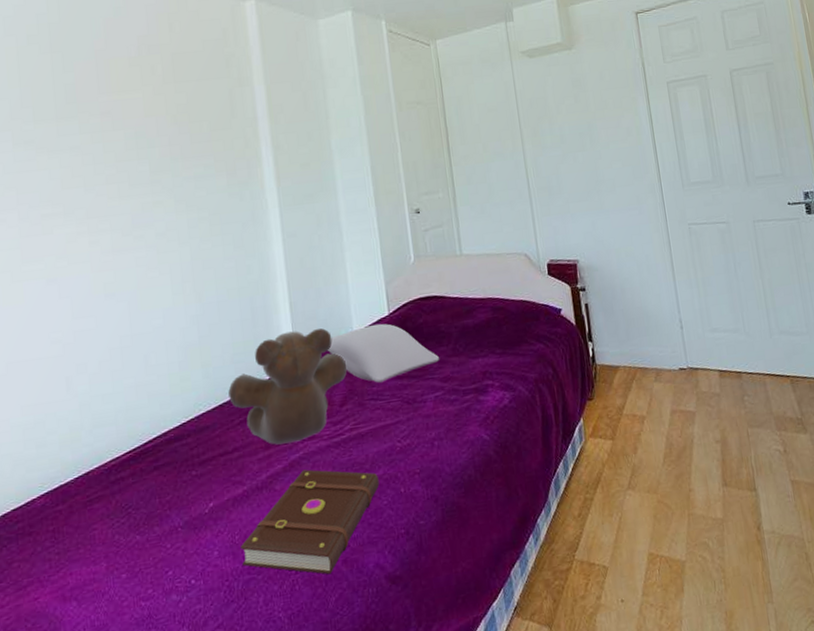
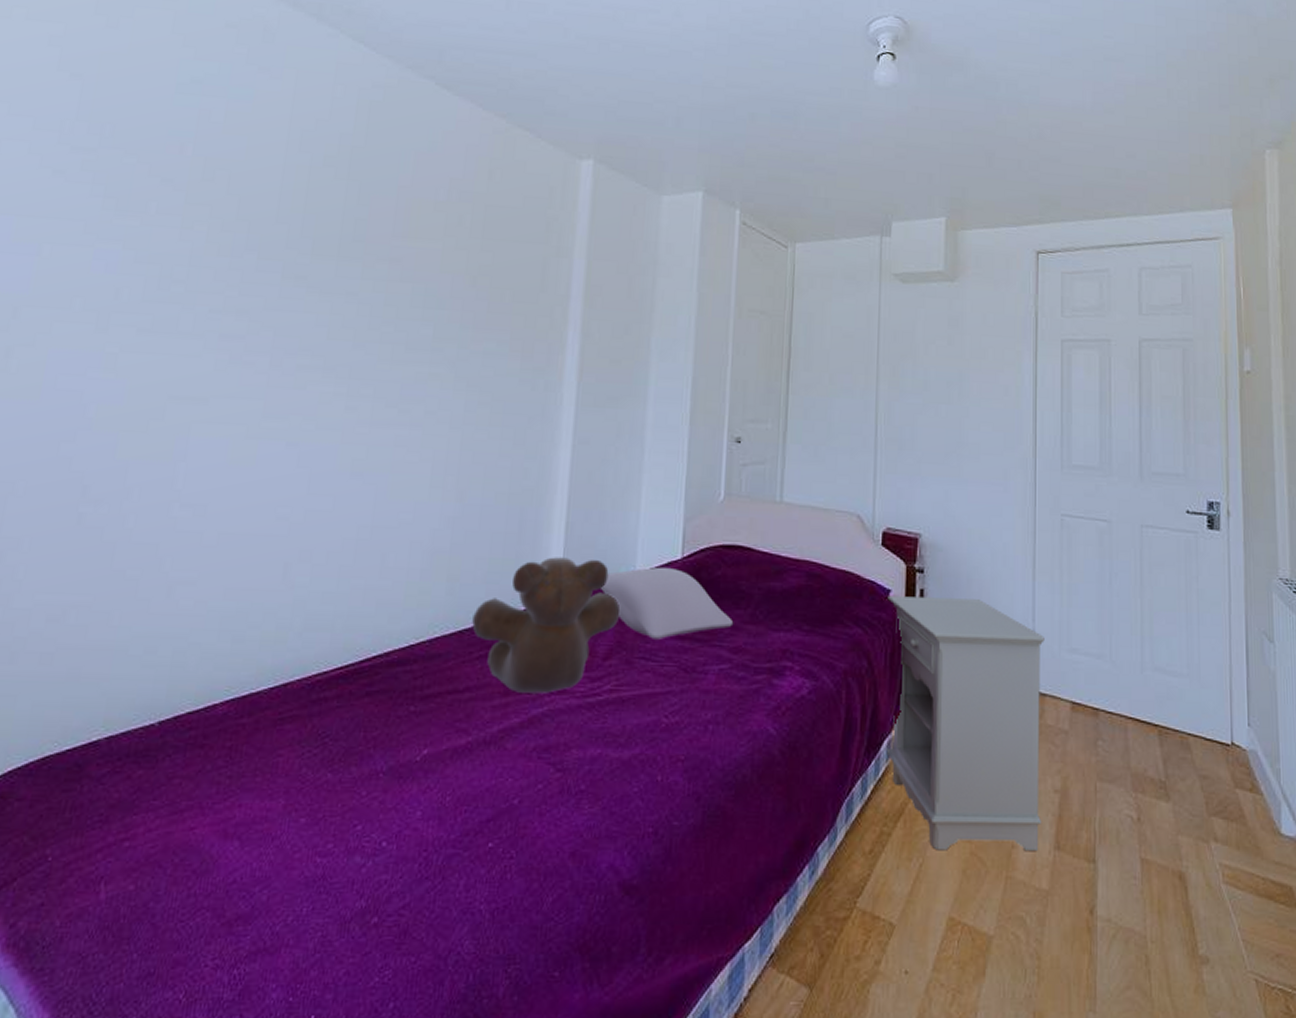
book: present [241,469,380,575] -> none [448,730,633,868]
nightstand: none [560,303,710,505] -> present [886,596,1045,852]

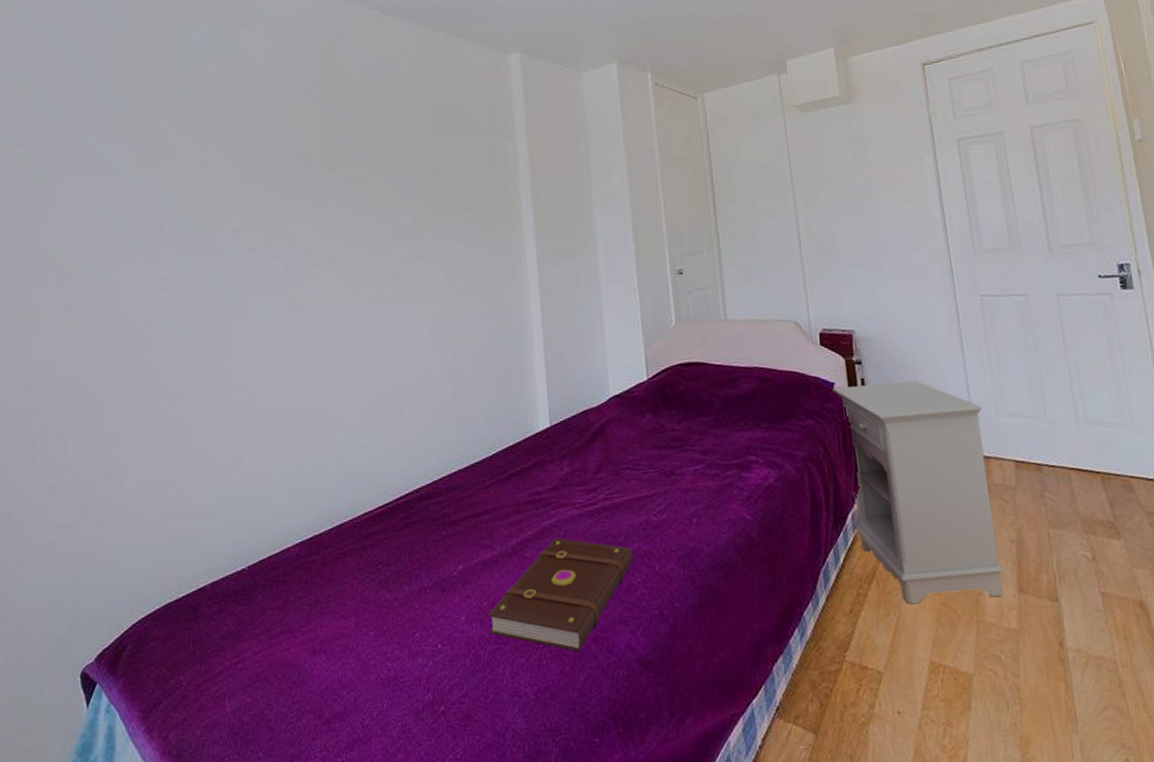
book: none [448,730,633,868] -> present [488,538,633,652]
teddy bear: present [472,557,621,694] -> none [481,391,603,510]
cushion: present [601,567,734,640] -> none [583,389,701,451]

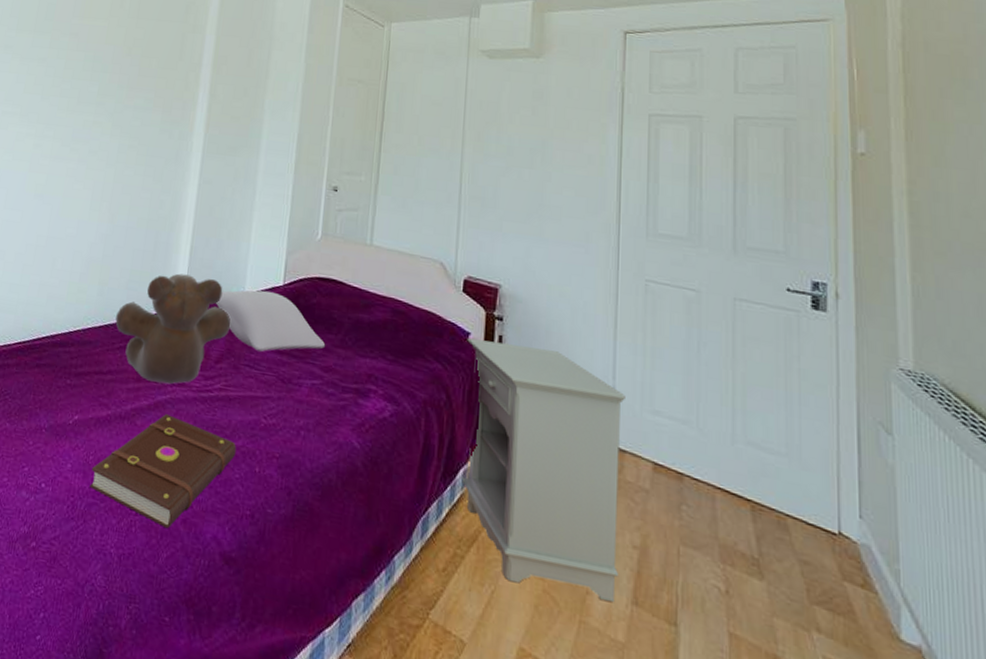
teddy bear: none [481,391,603,510] -> present [115,273,231,385]
cushion: none [583,389,701,451] -> present [216,290,326,352]

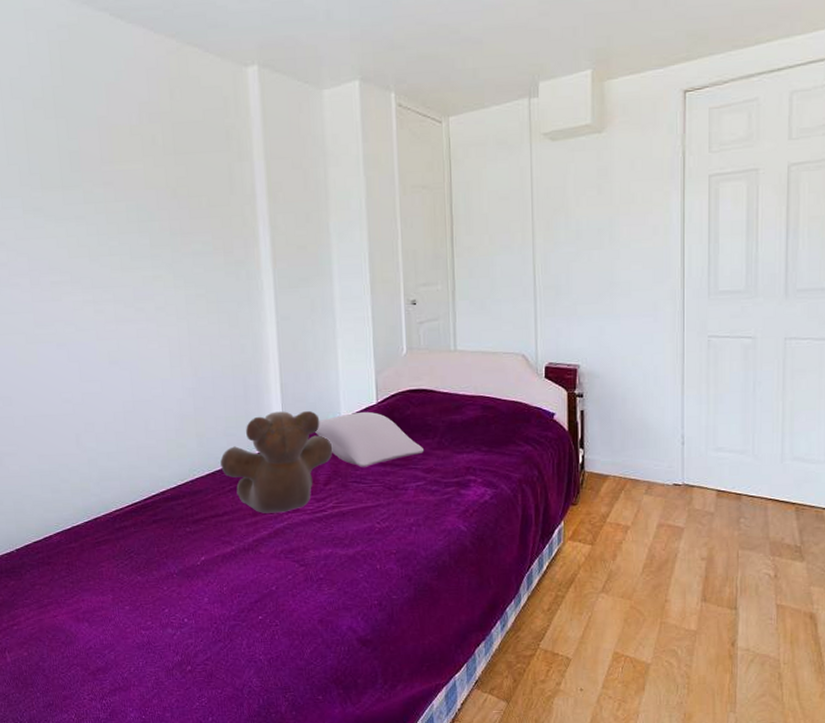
book: present [90,414,236,529] -> none [228,538,357,630]
nightstand: present [461,338,625,603] -> none [552,414,693,607]

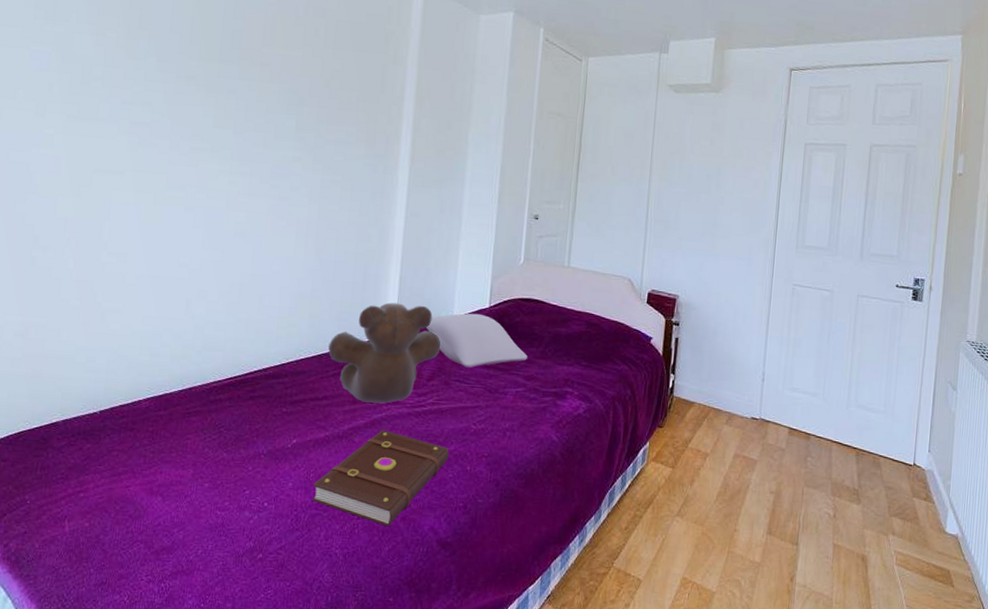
book: none [228,538,357,630] -> present [312,430,449,527]

